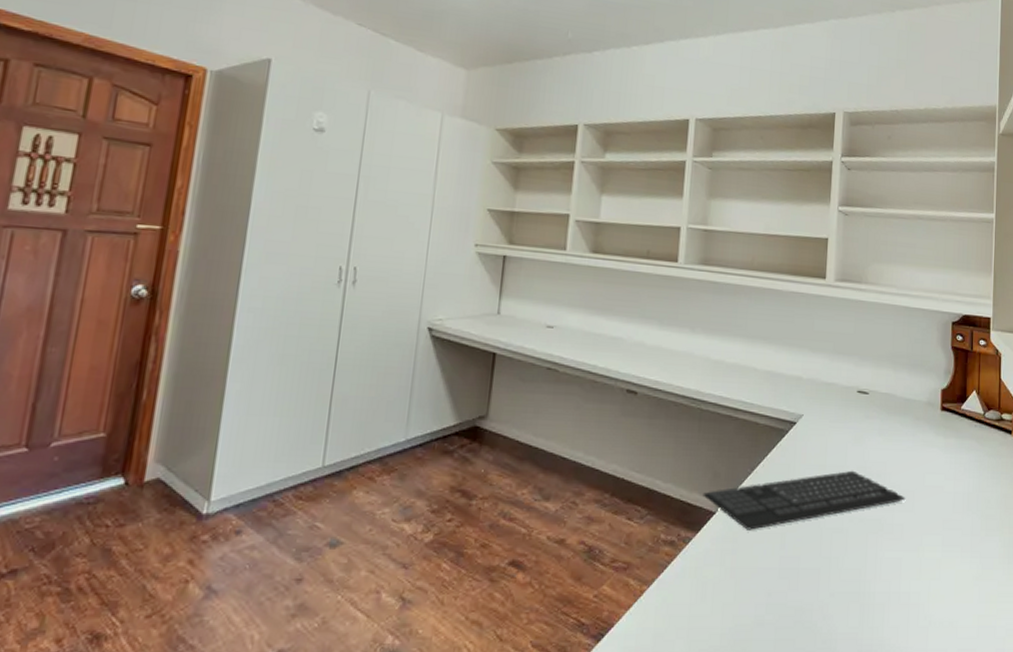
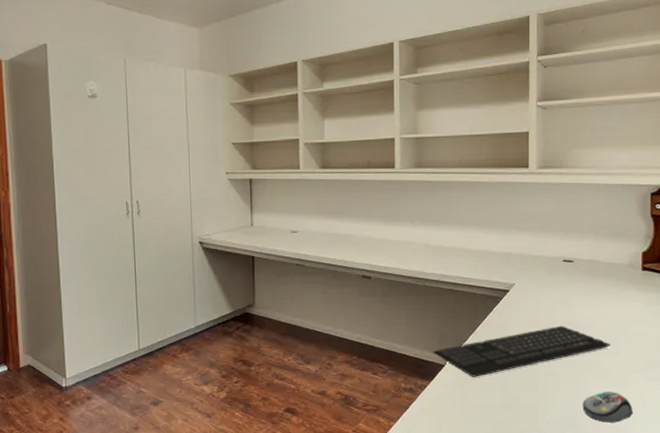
computer mouse: none [871,556,927,597] -> present [582,391,633,423]

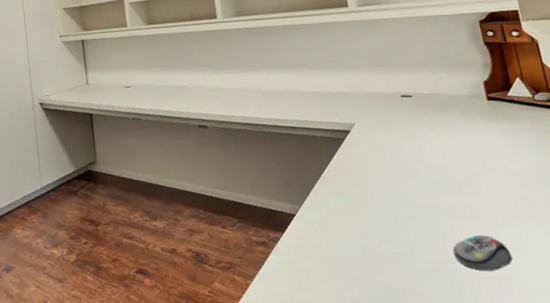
keyboard: present [433,325,611,377] -> none [281,164,472,226]

